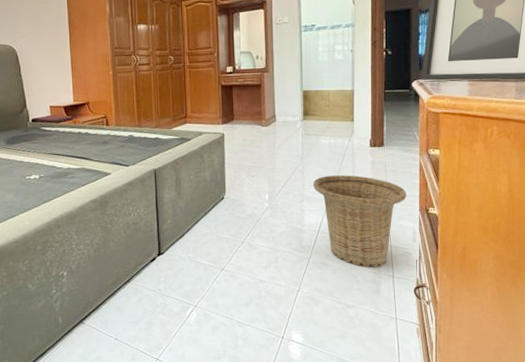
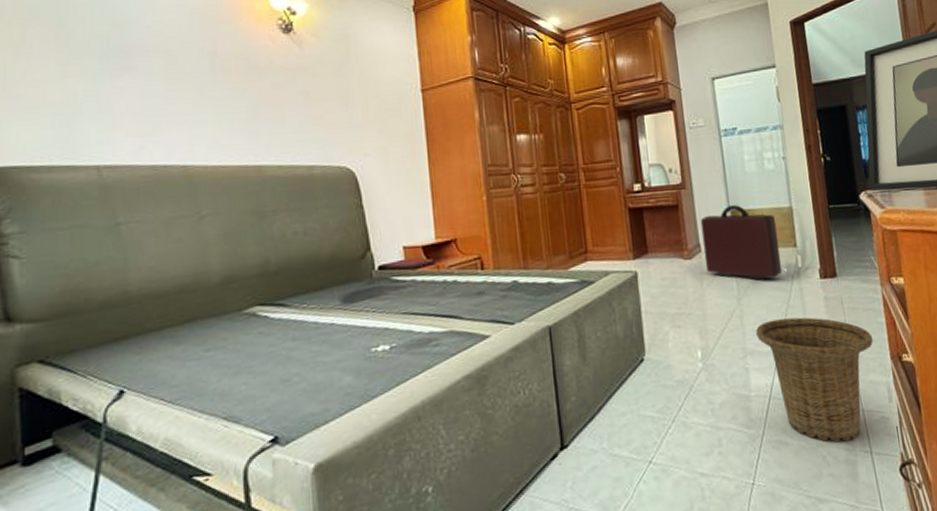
briefcase: none [277,87,340,146] -> present [700,205,783,281]

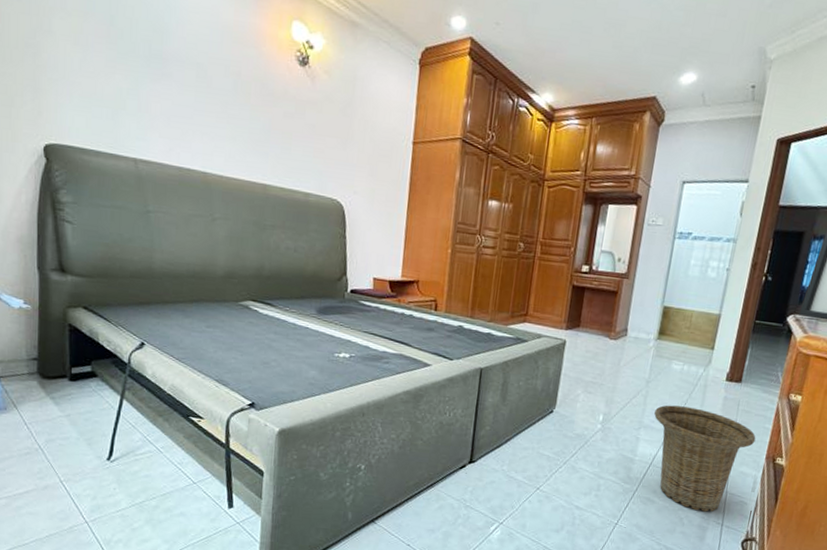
briefcase: present [700,205,783,281] -> none [626,301,703,372]

